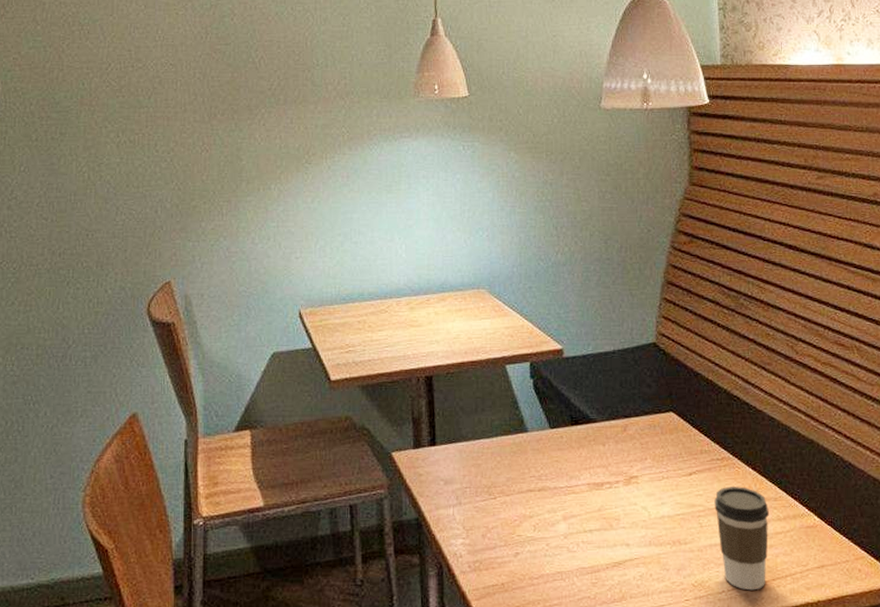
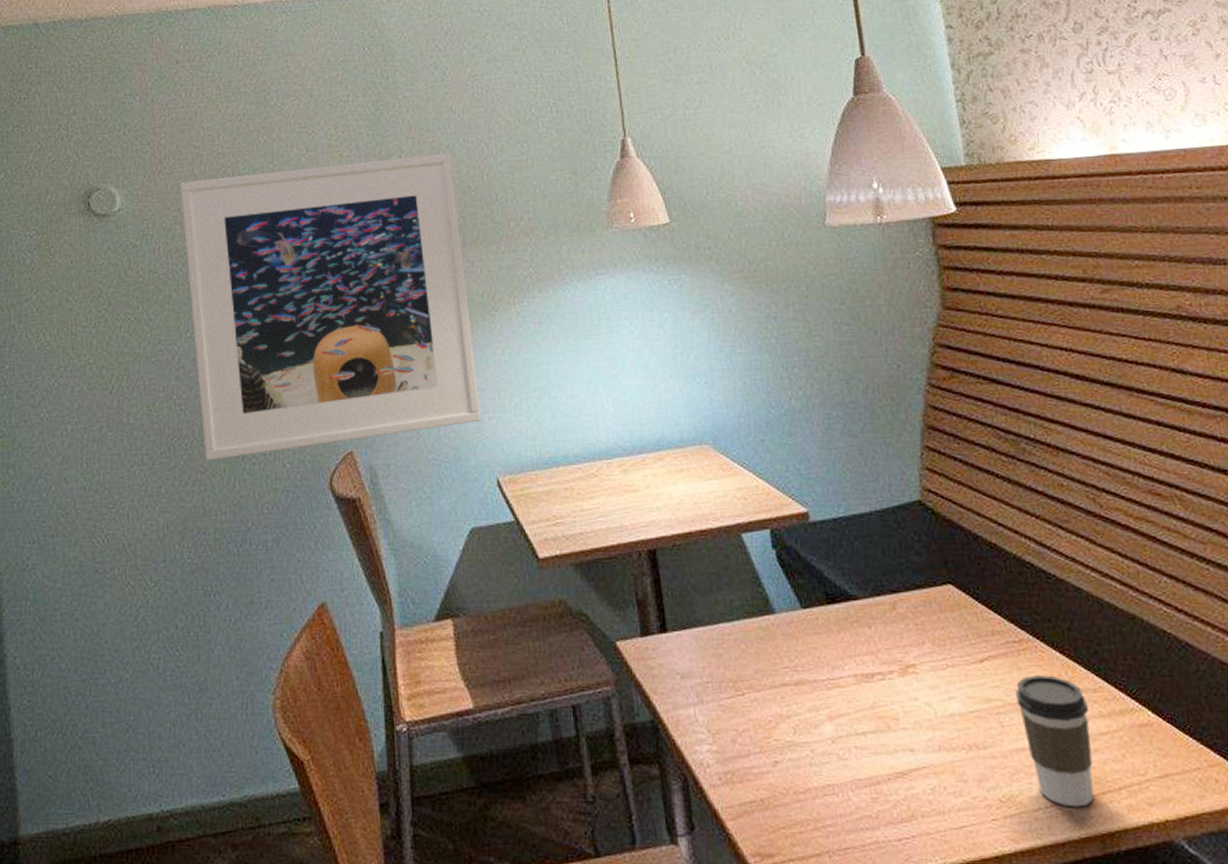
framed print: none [21,19,289,284] -> present [180,153,482,461]

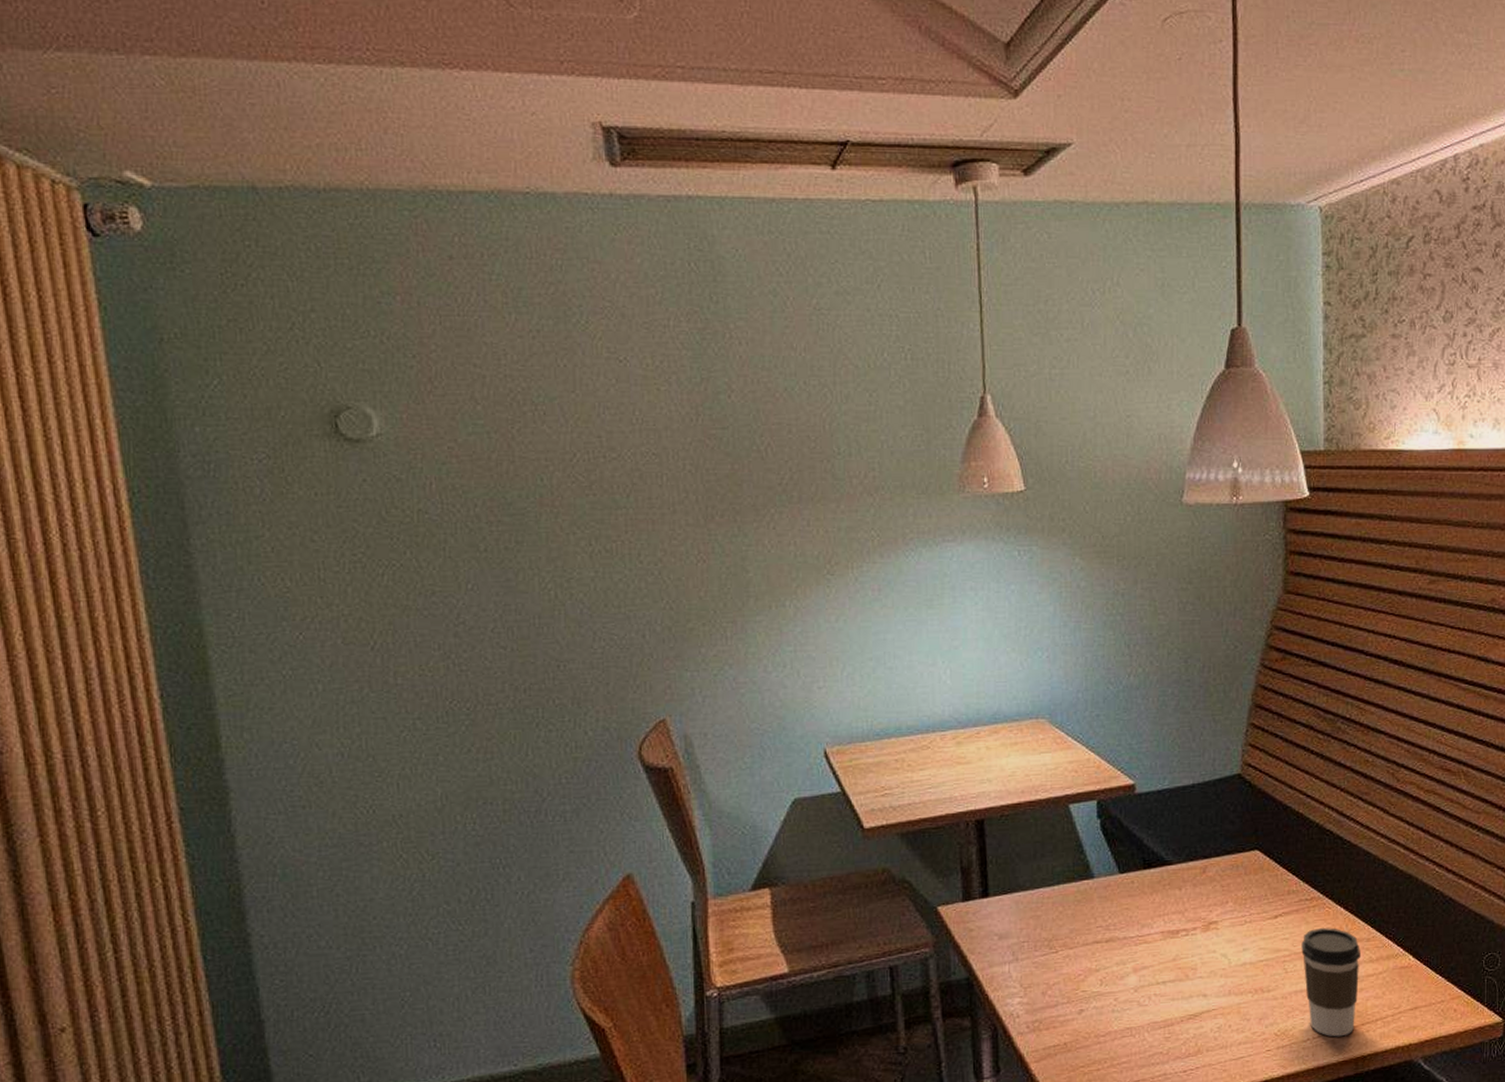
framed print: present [180,153,482,461] -> none [456,397,810,727]

